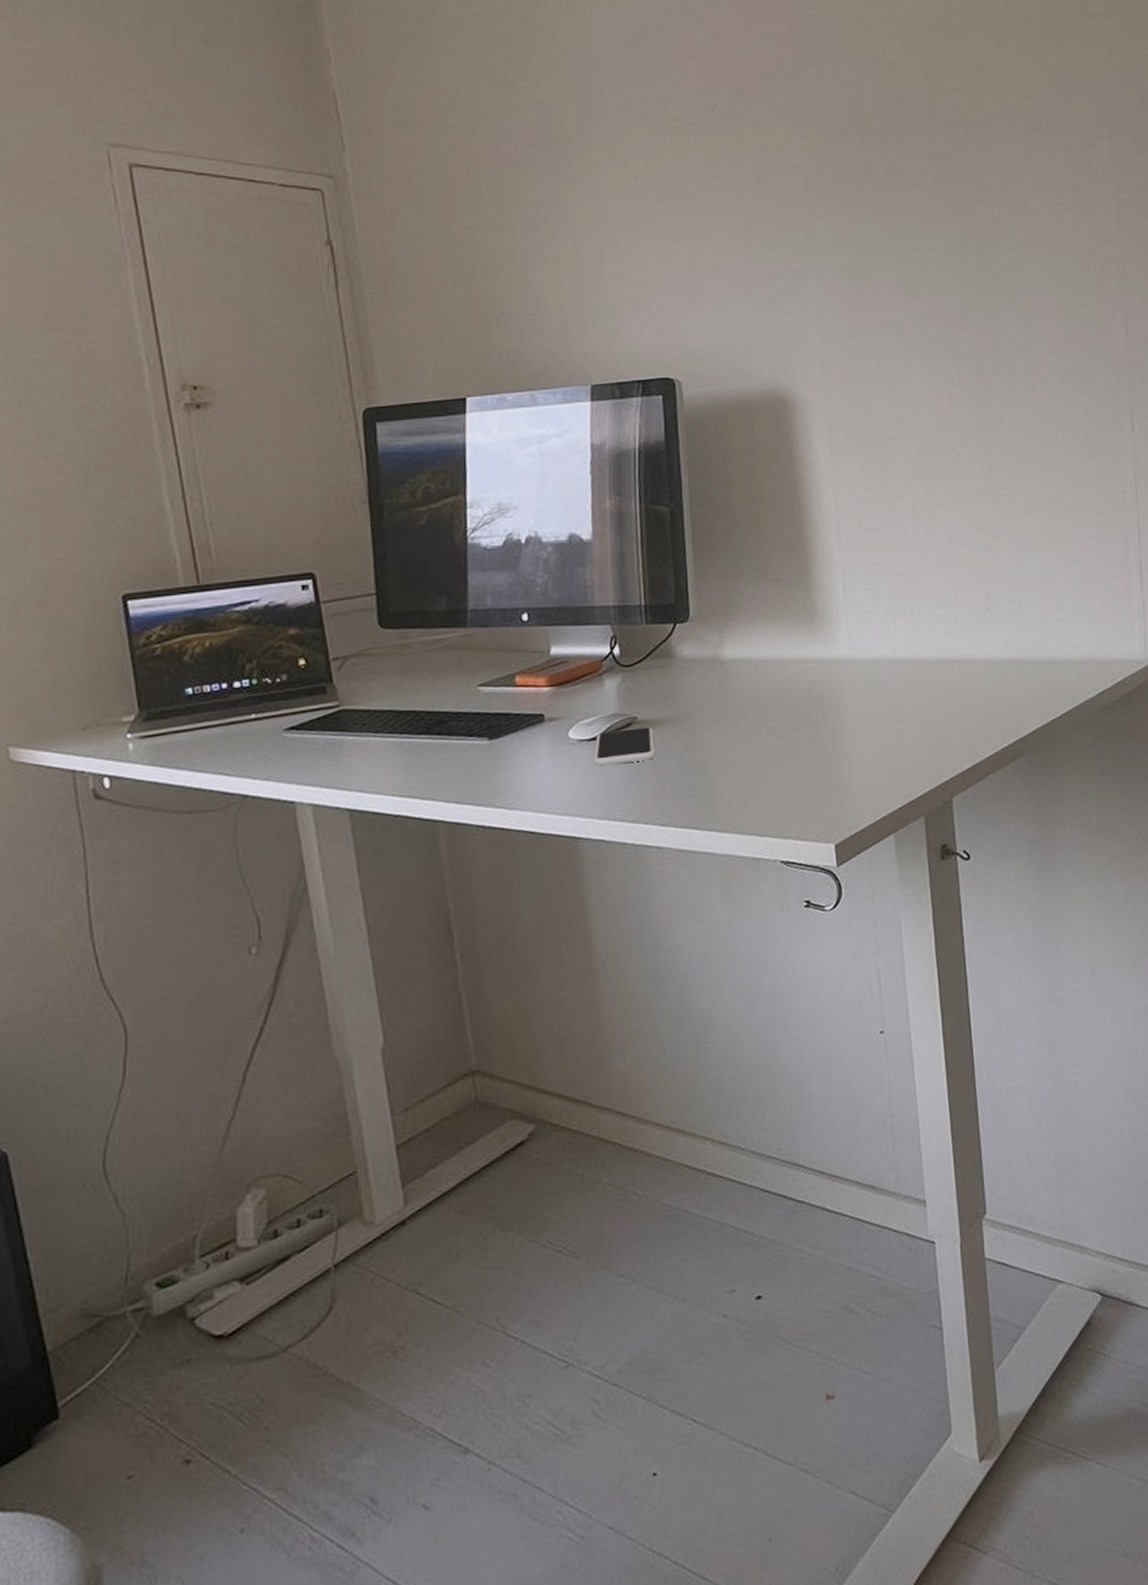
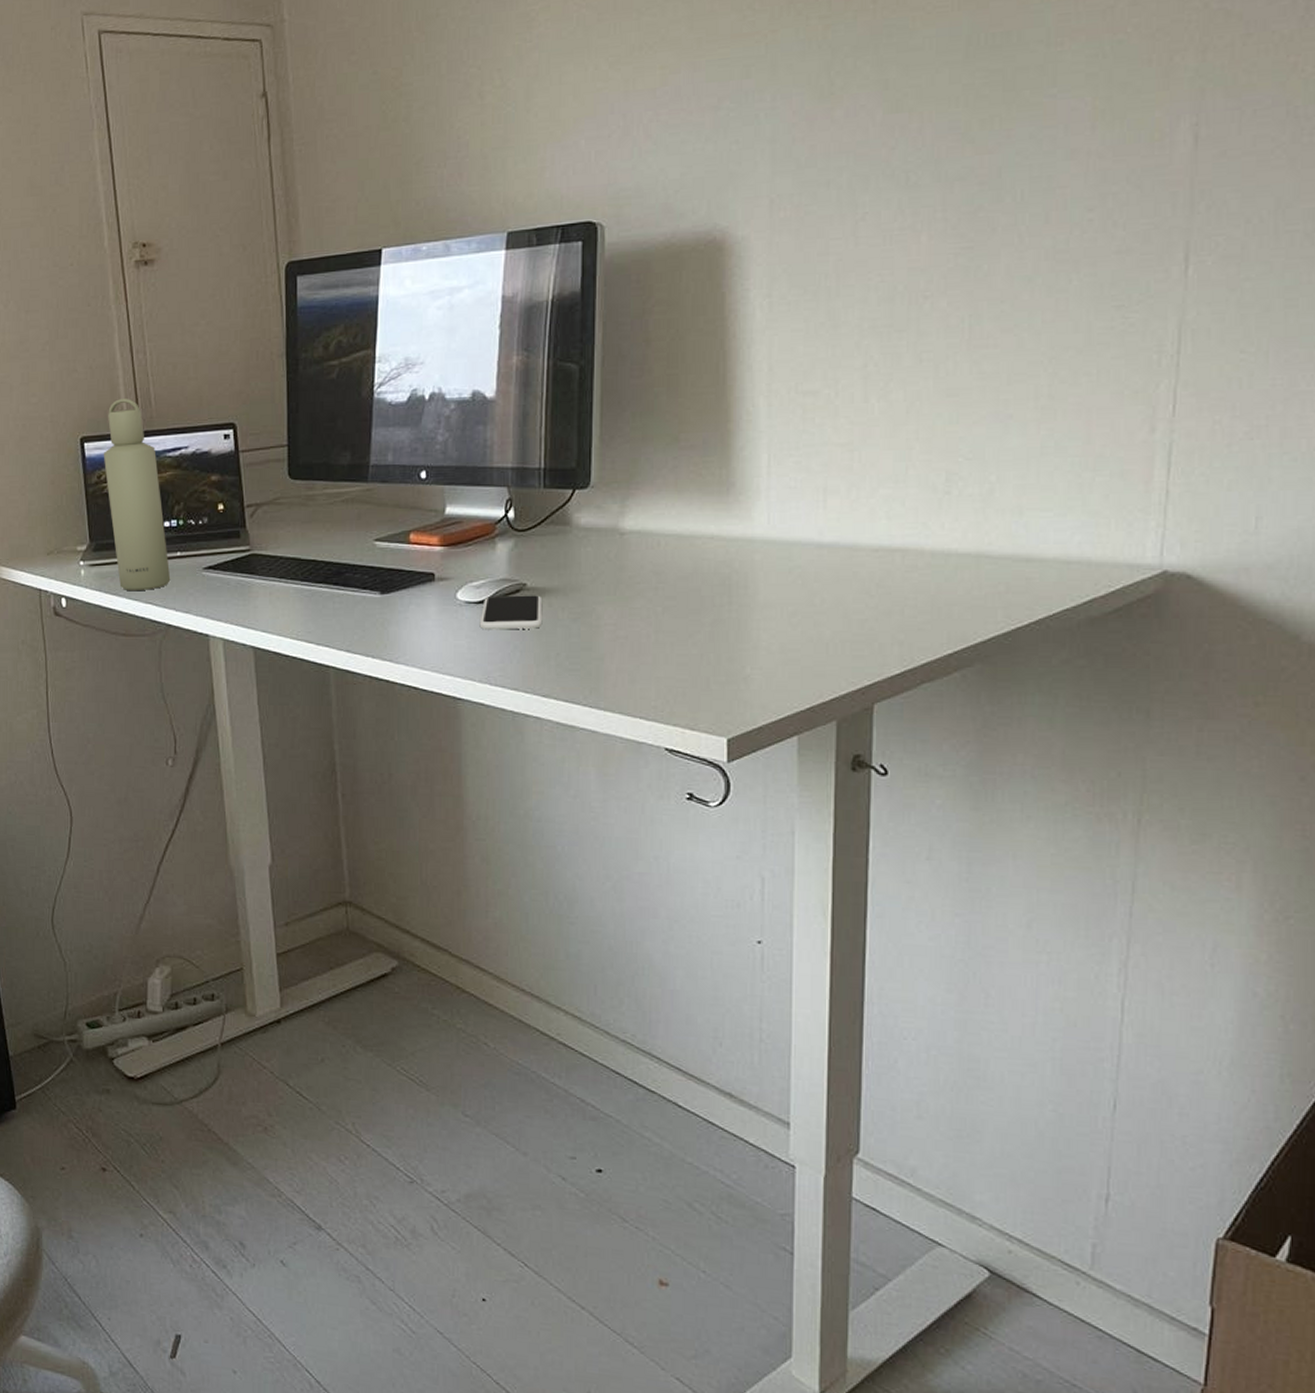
bottle: none [152,549,245,763] -> present [103,398,171,592]

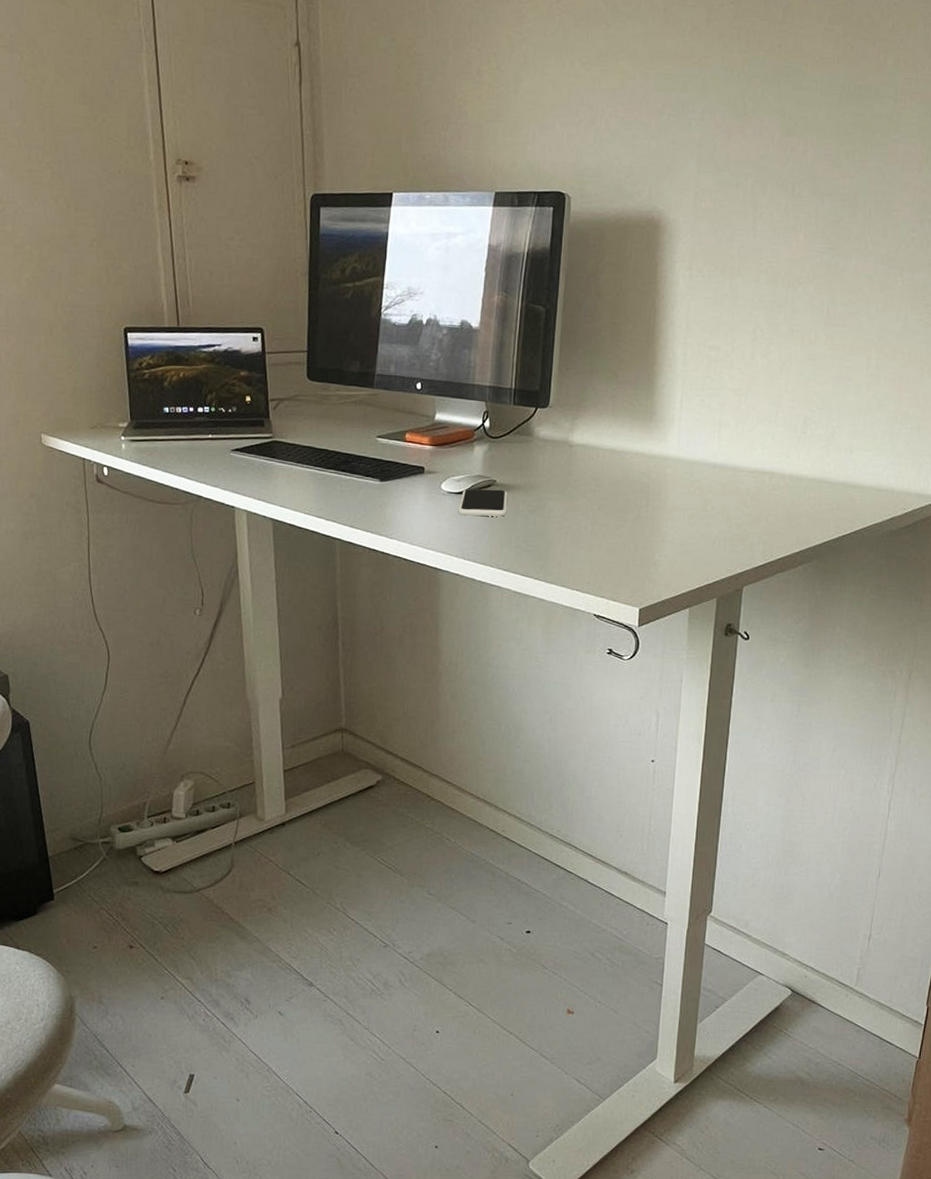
bottle: present [103,398,171,592] -> none [144,296,203,466]

